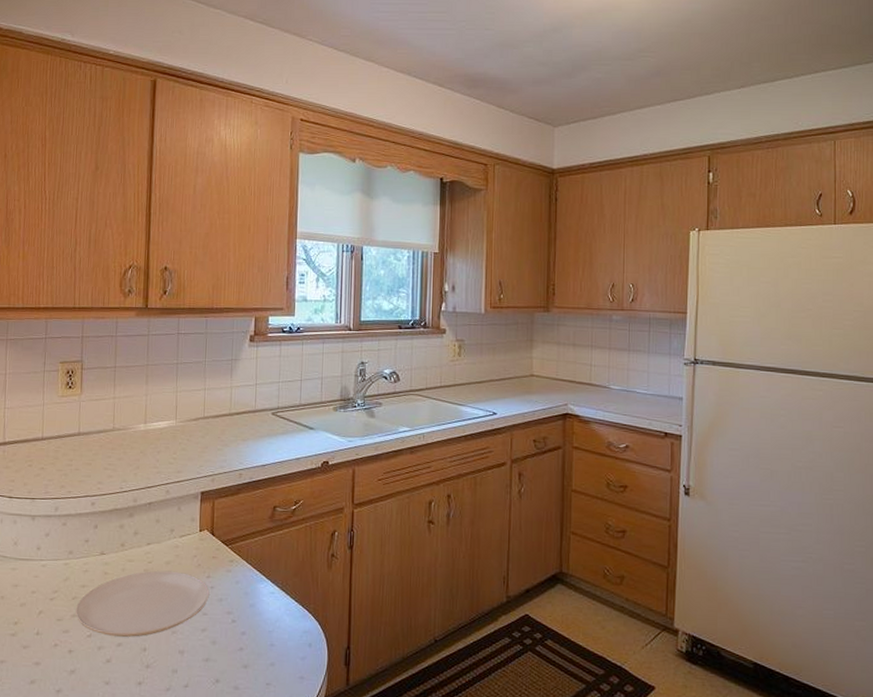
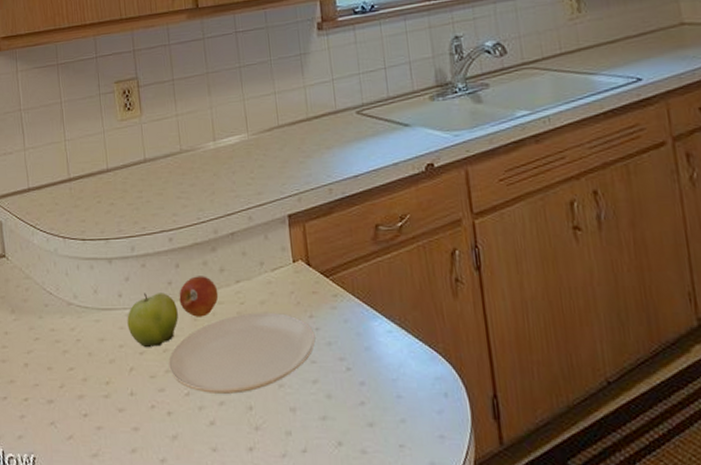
fruit: none [42,548,91,595] -> present [127,293,178,348]
fruit: none [93,536,130,572] -> present [179,276,219,317]

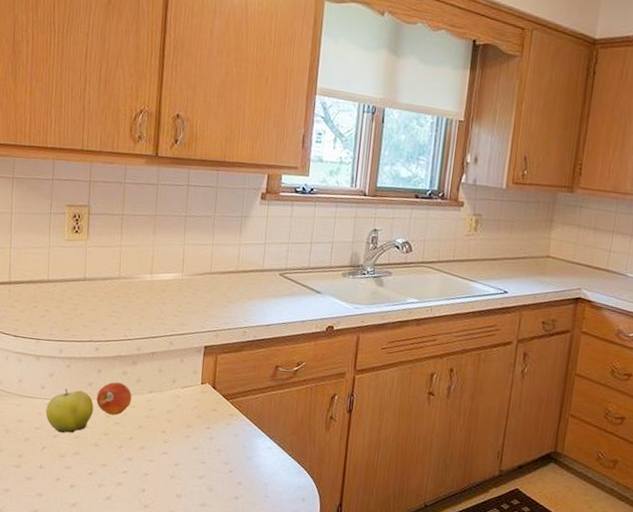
plate: present [168,312,316,394] -> none [78,417,209,478]

